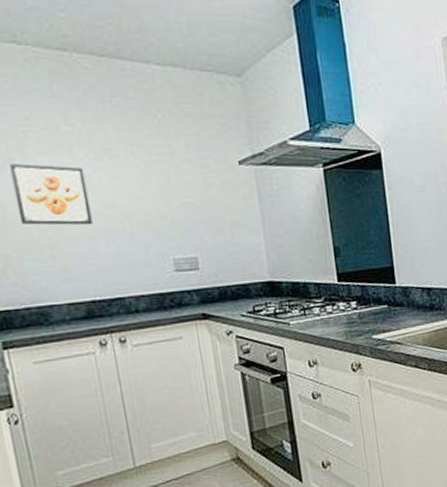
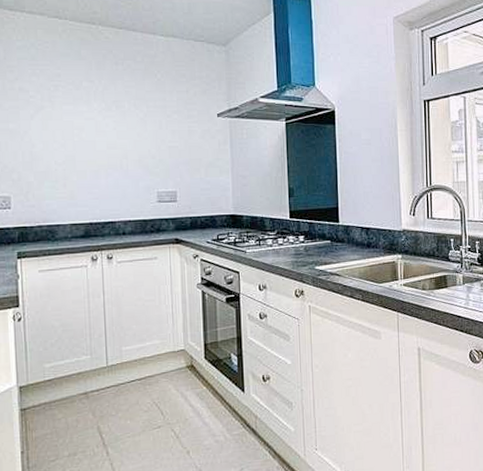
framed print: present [9,163,93,225] -> none [41,110,98,161]

